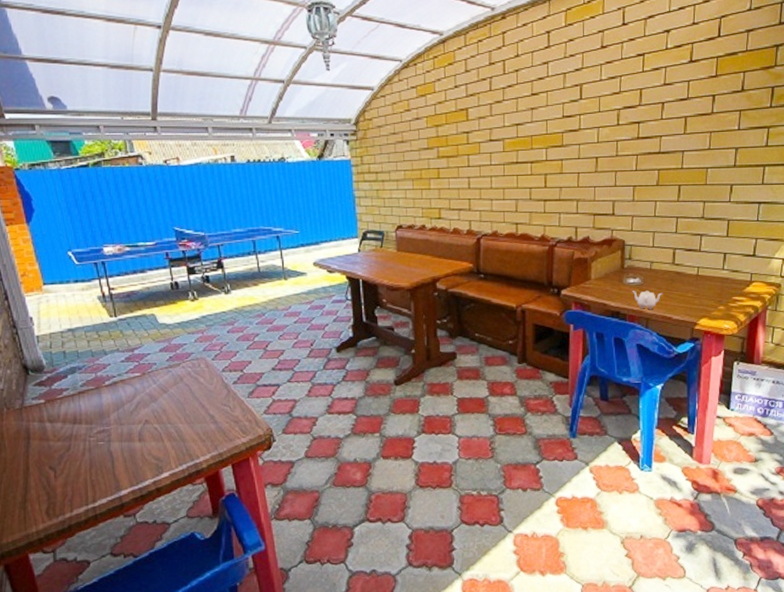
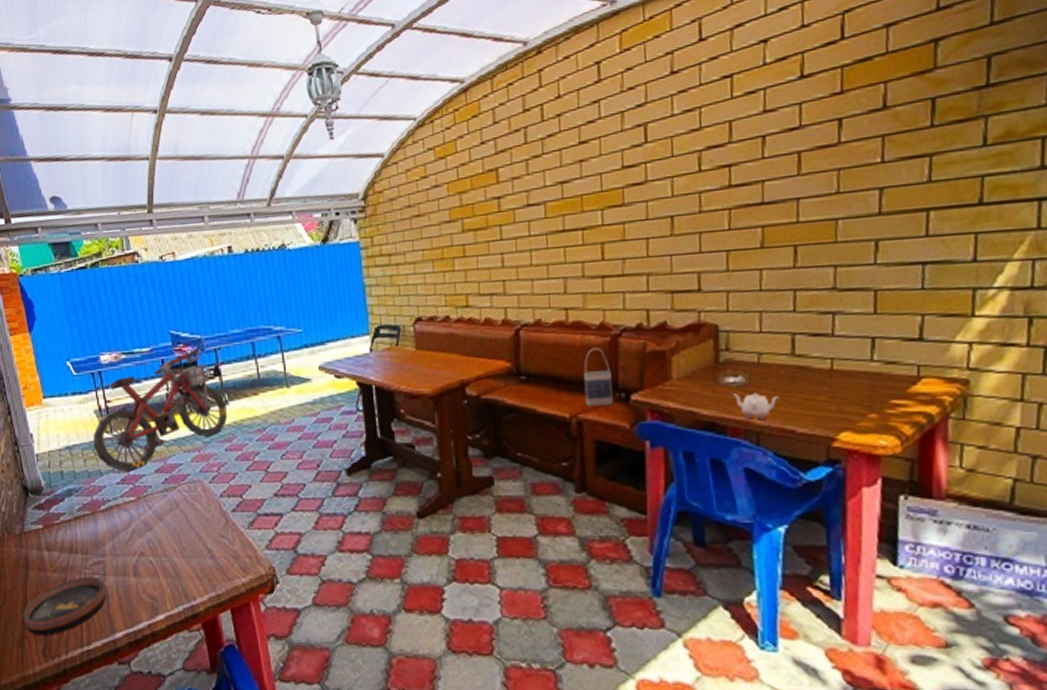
ashtray: none [25,443,111,498] -> present [23,577,106,636]
bicycle: none [97,244,230,350] -> present [93,348,228,471]
bag: none [528,254,549,299] -> present [584,347,614,406]

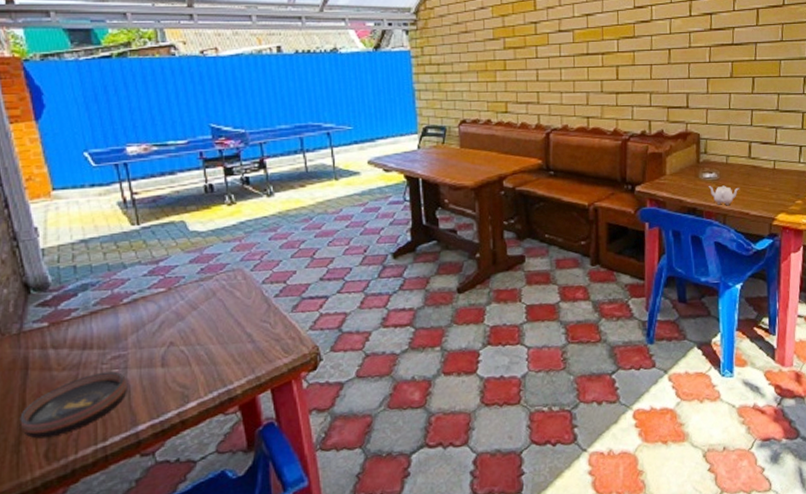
bicycle: present [93,348,228,471] -> none [115,142,273,263]
bag: present [584,347,614,406] -> none [600,149,622,196]

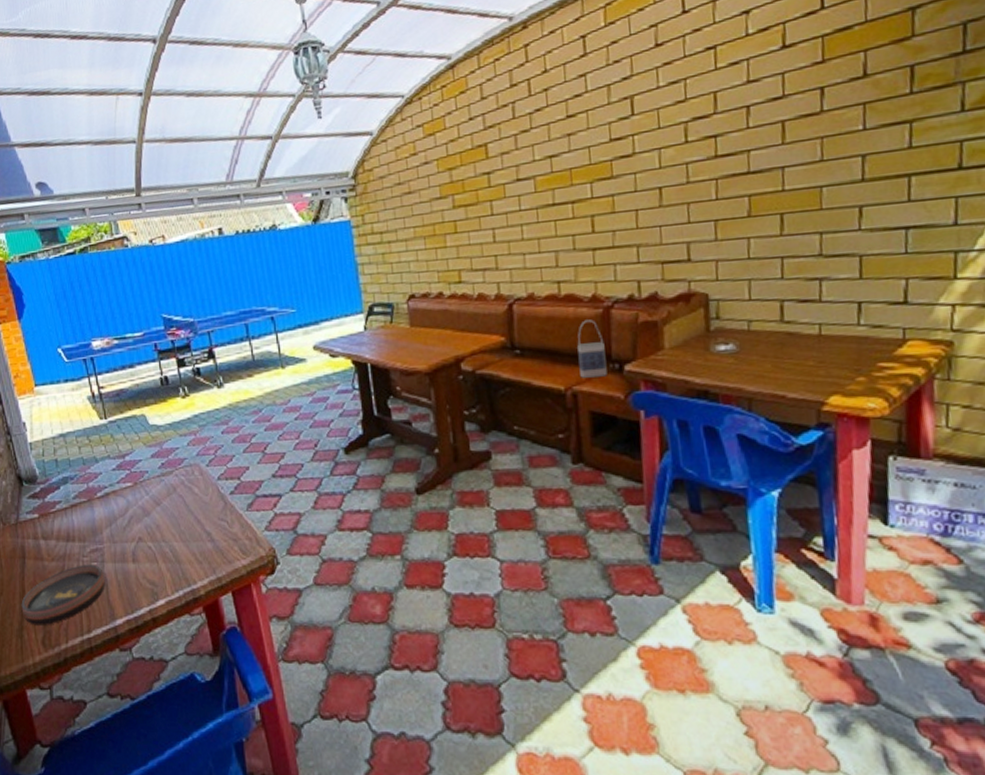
bag: none [600,149,622,196] -> present [577,319,608,378]
teapot: present [708,185,739,206] -> none [724,359,769,387]

